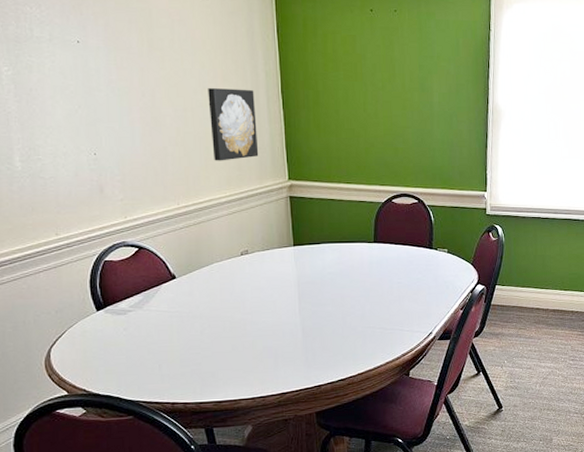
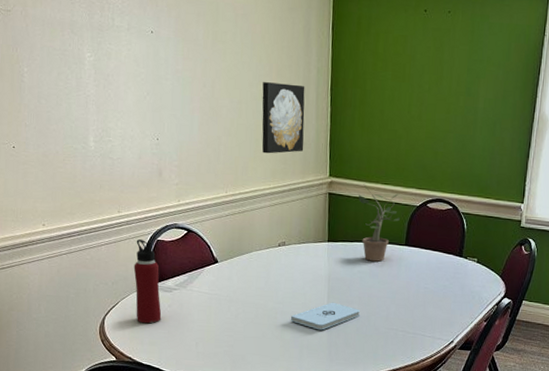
water bottle: none [79,262,117,351] -> present [133,239,162,324]
notepad: none [261,306,334,337] -> present [290,302,360,331]
potted plant: none [321,185,366,261] -> present [359,184,400,262]

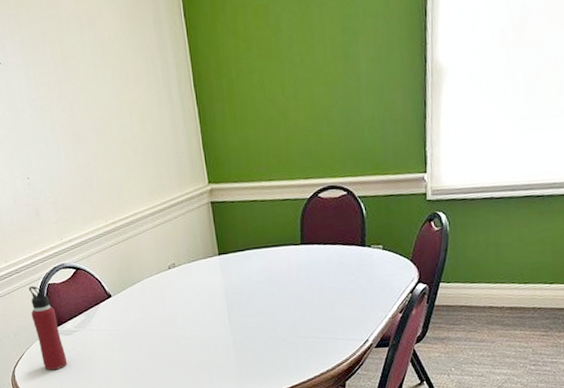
wall art: present [262,82,305,154] -> none [122,88,177,172]
notepad: present [290,302,360,331] -> none [193,318,264,350]
potted plant: present [359,184,400,262] -> none [243,185,291,268]

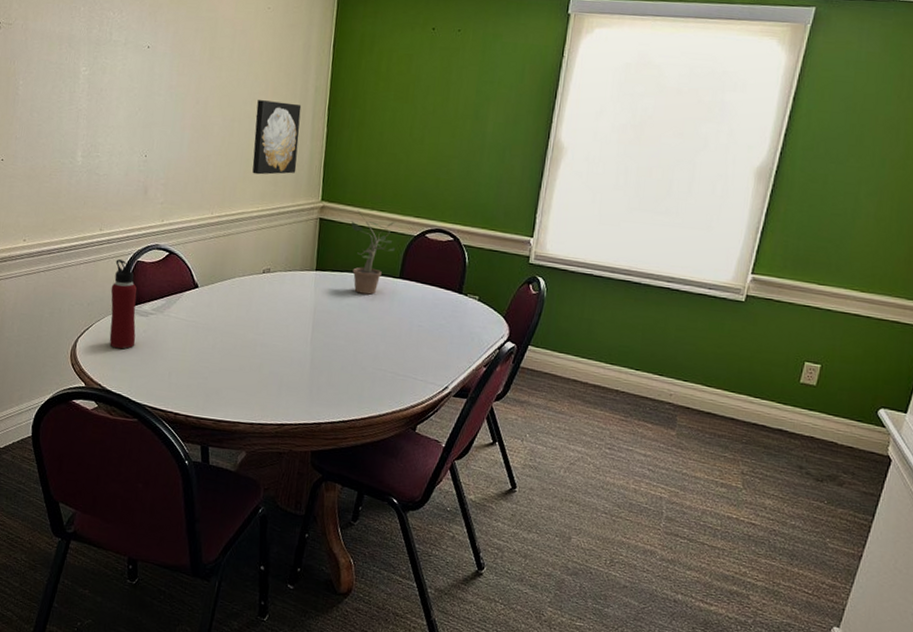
wall art: none [122,88,177,172] -> present [252,100,302,175]
potted plant: none [243,185,291,268] -> present [351,210,397,295]

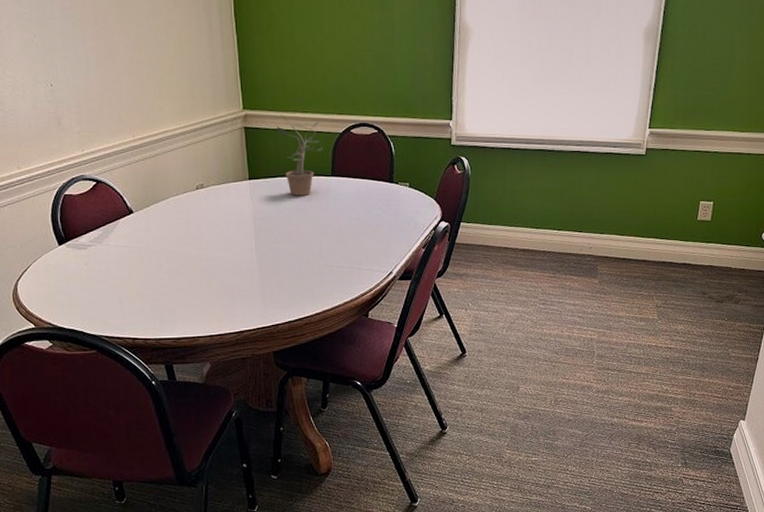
water bottle: present [109,259,137,349] -> none [41,196,79,286]
wall art: present [252,100,302,175] -> none [160,12,213,91]

